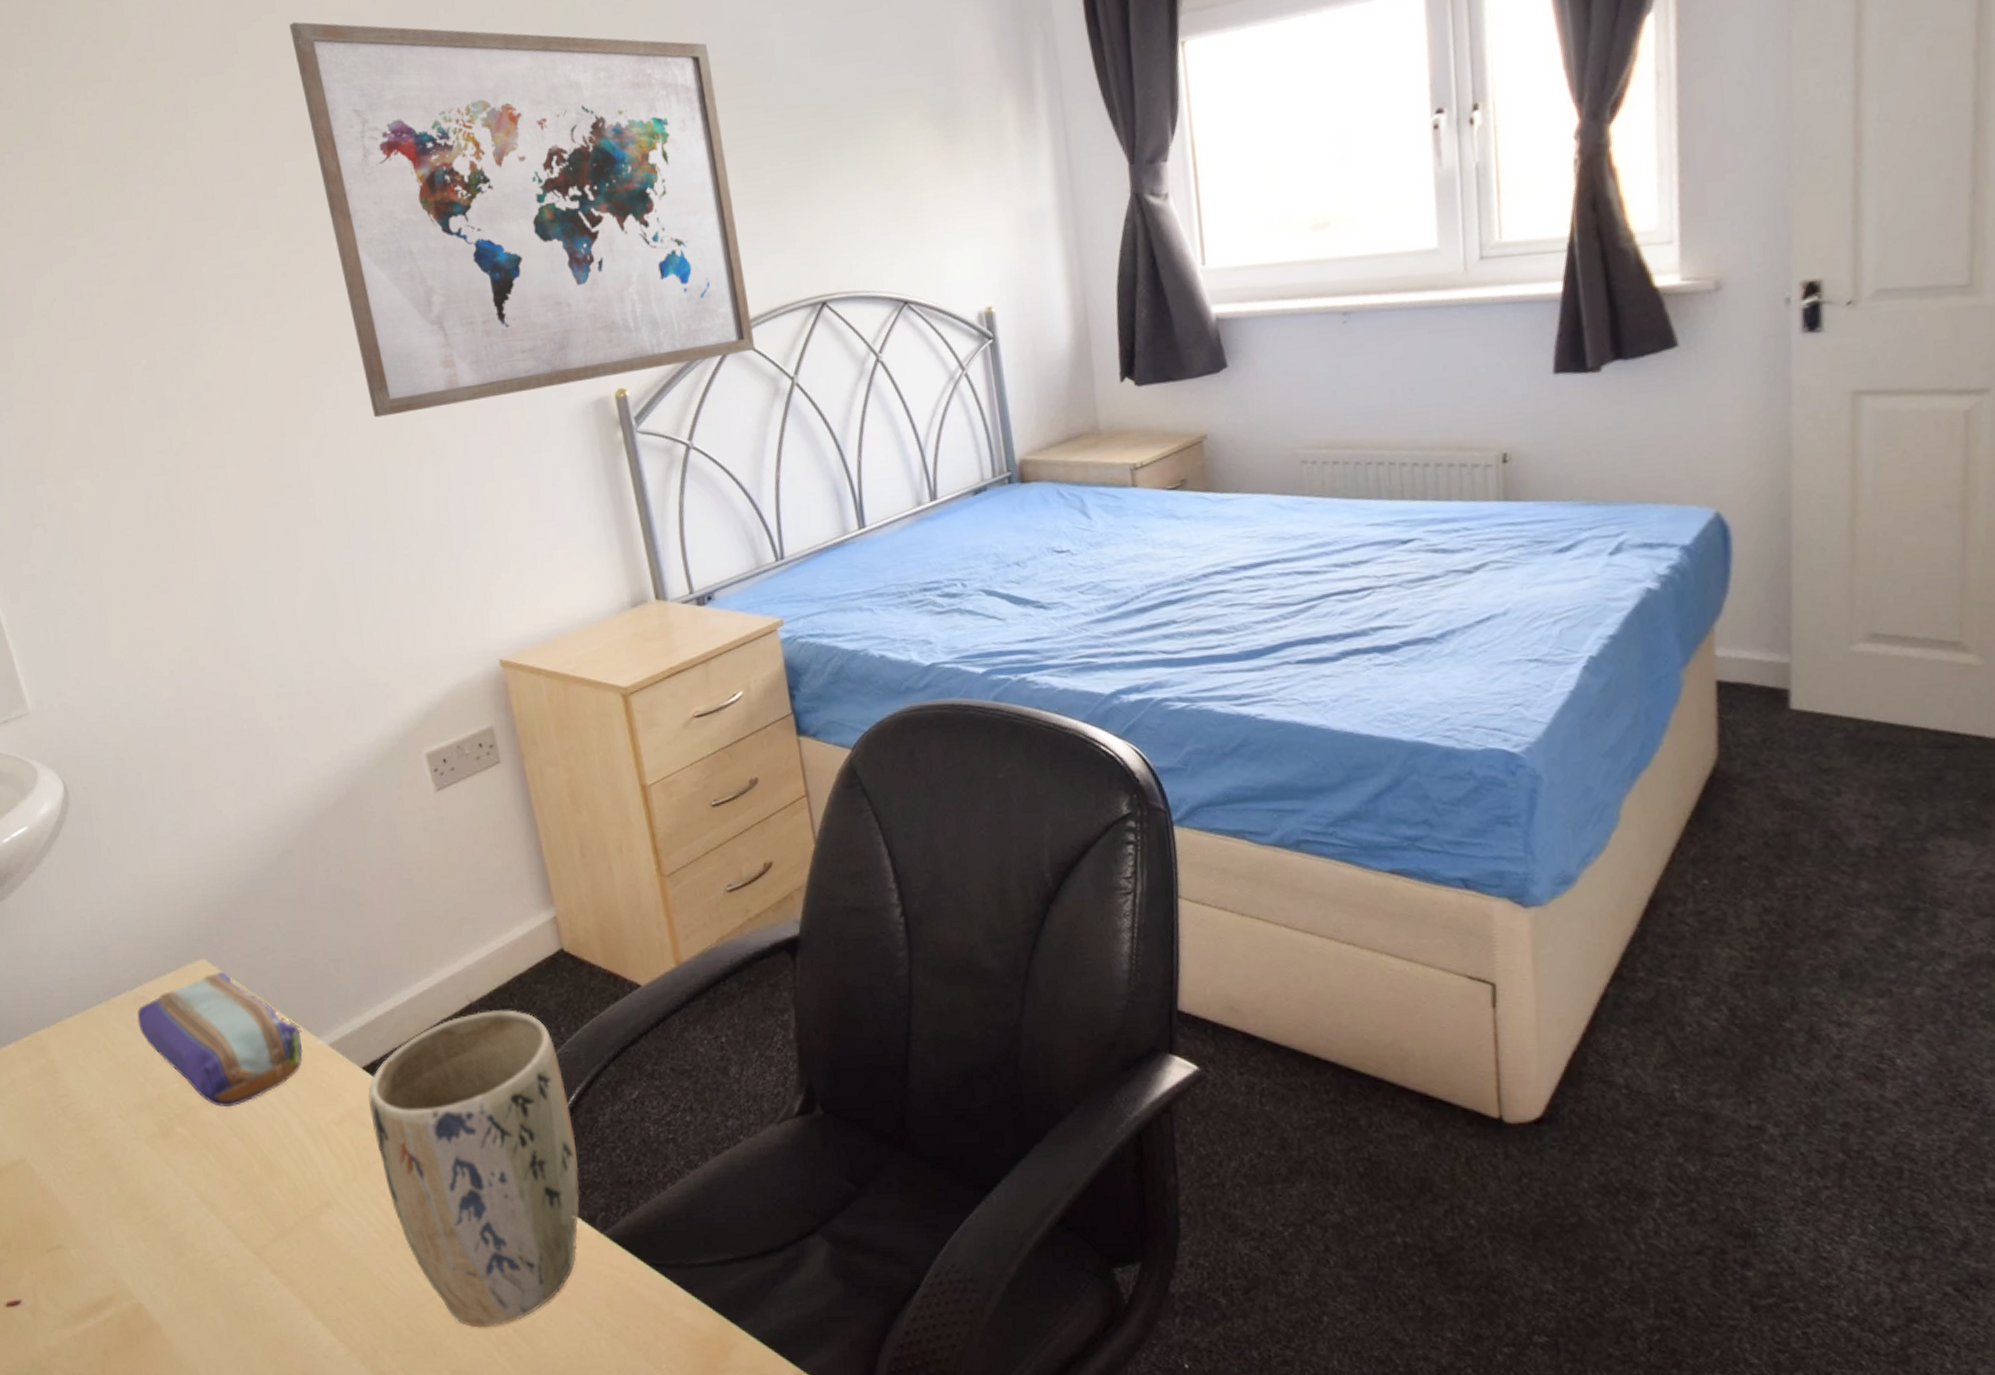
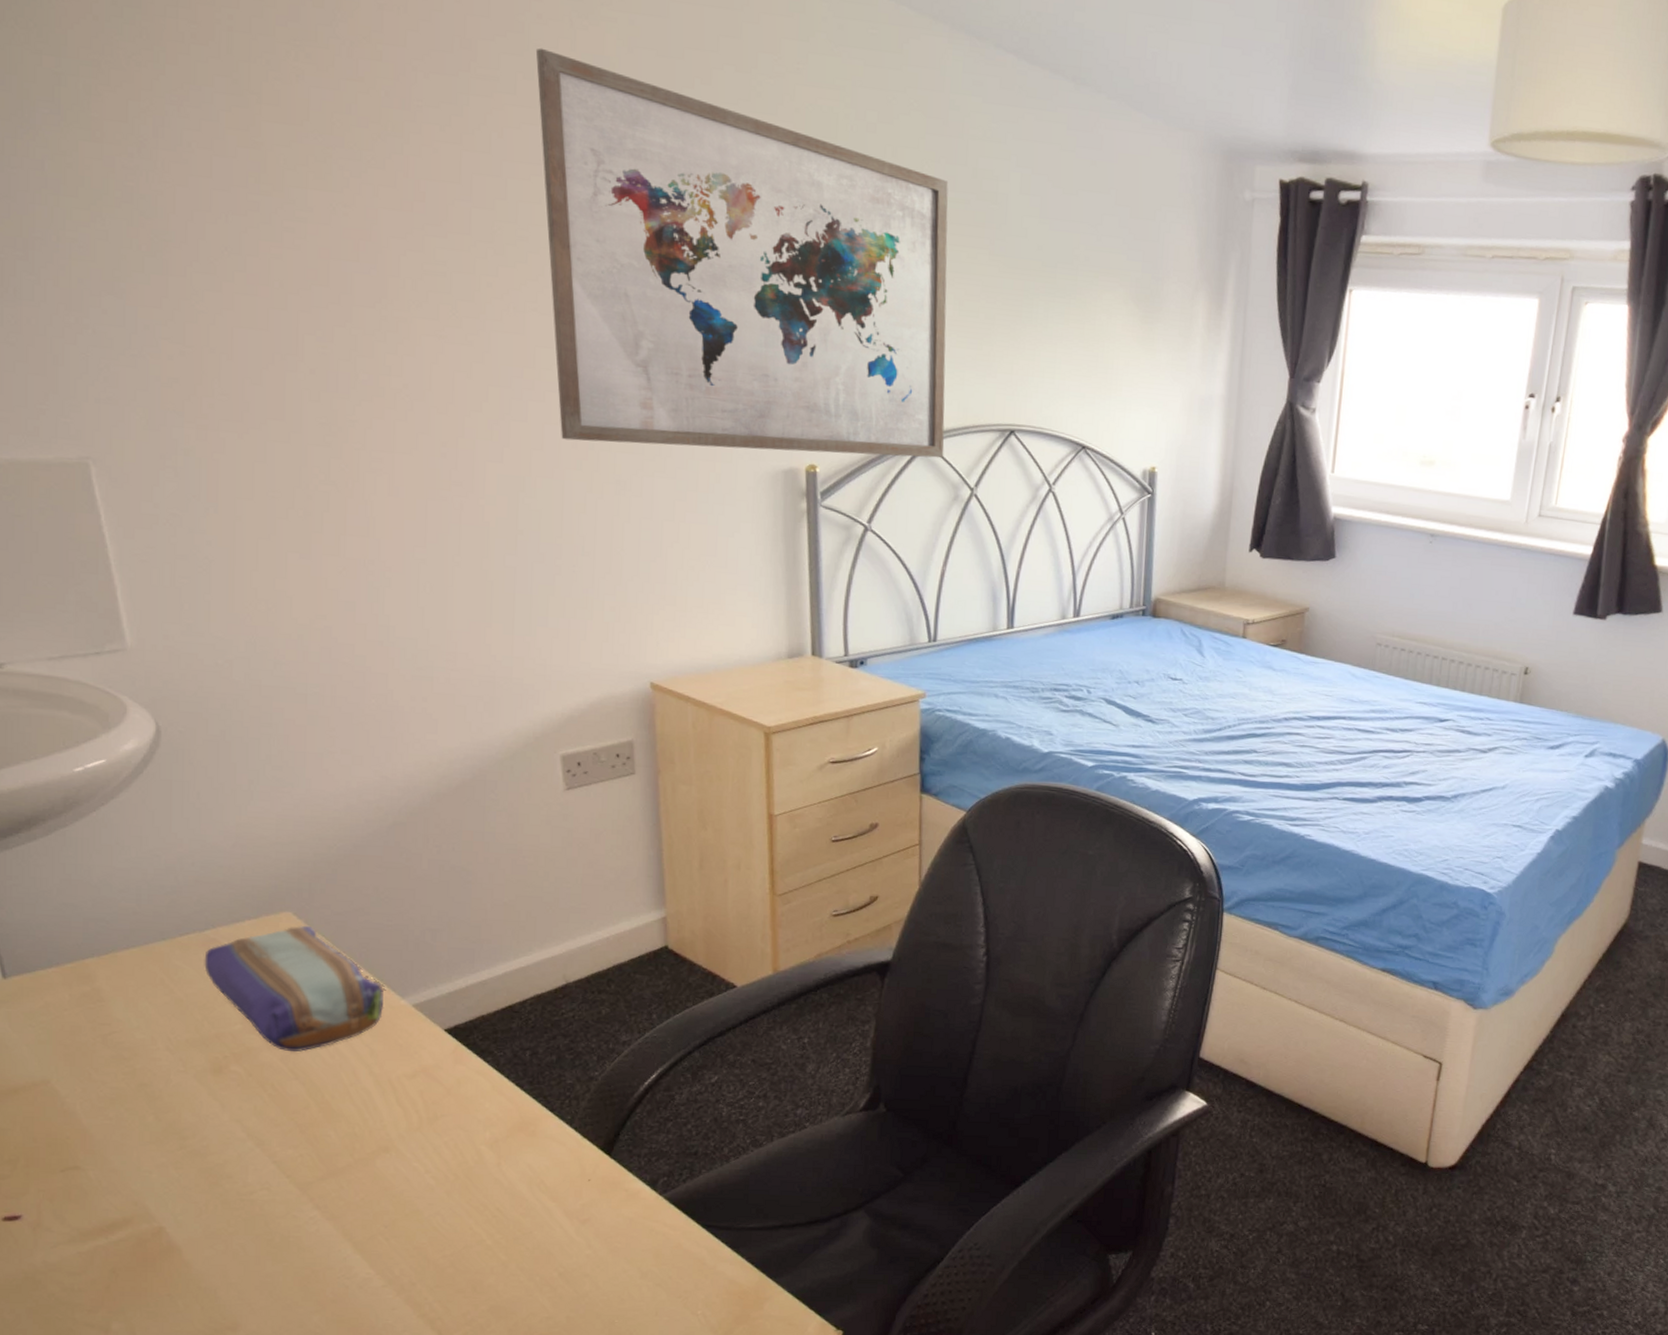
plant pot: present [368,1010,580,1328] -> none [445,992,650,1270]

